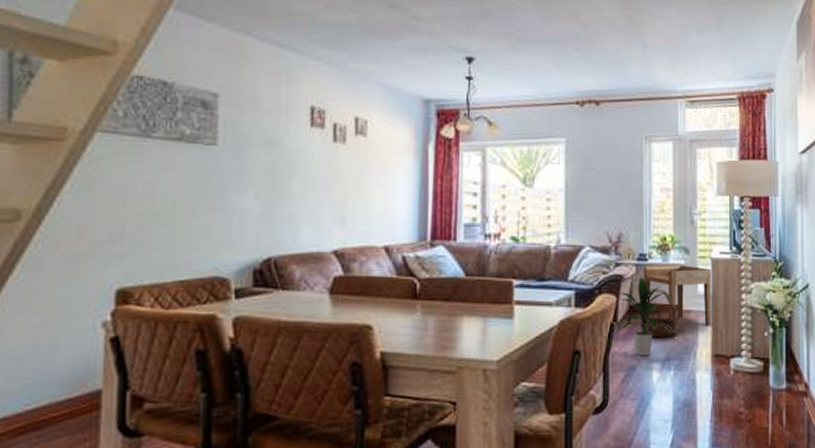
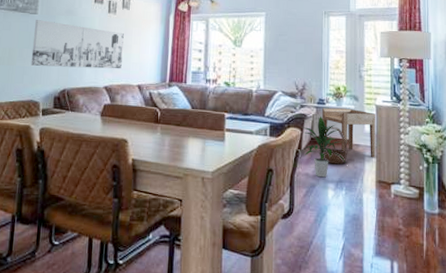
wall art: none [211,153,360,225] -> present [30,19,124,69]

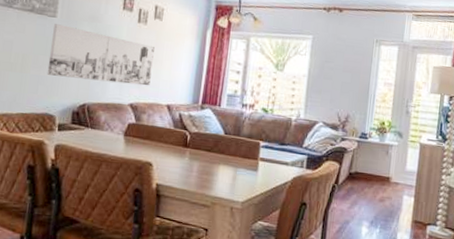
indoor plant: present [303,116,347,178] -> none [341,150,384,215]
basket: present [320,127,347,165] -> none [357,163,387,202]
side table: present [322,108,375,158] -> none [361,142,419,198]

